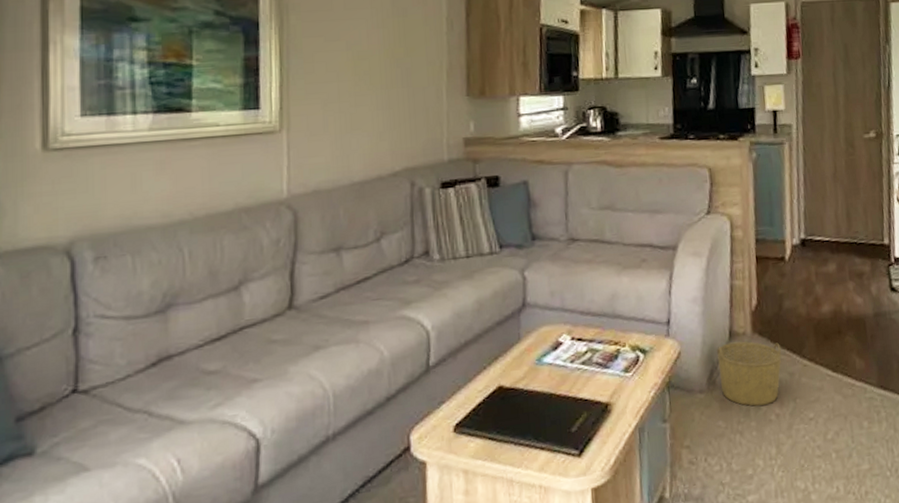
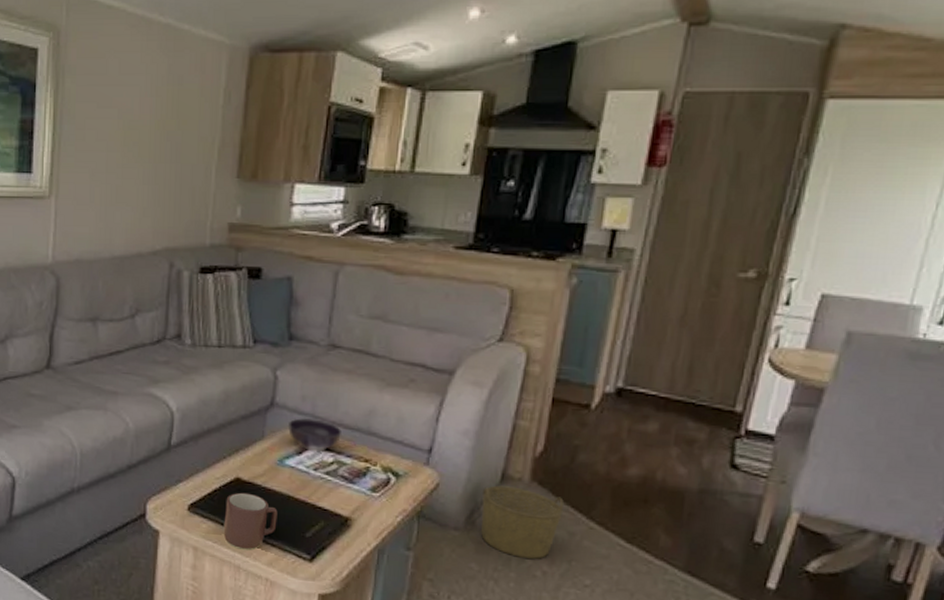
mug: none [491,399,543,462] -> present [223,492,278,551]
bowl: none [542,312,592,344] -> present [288,417,342,451]

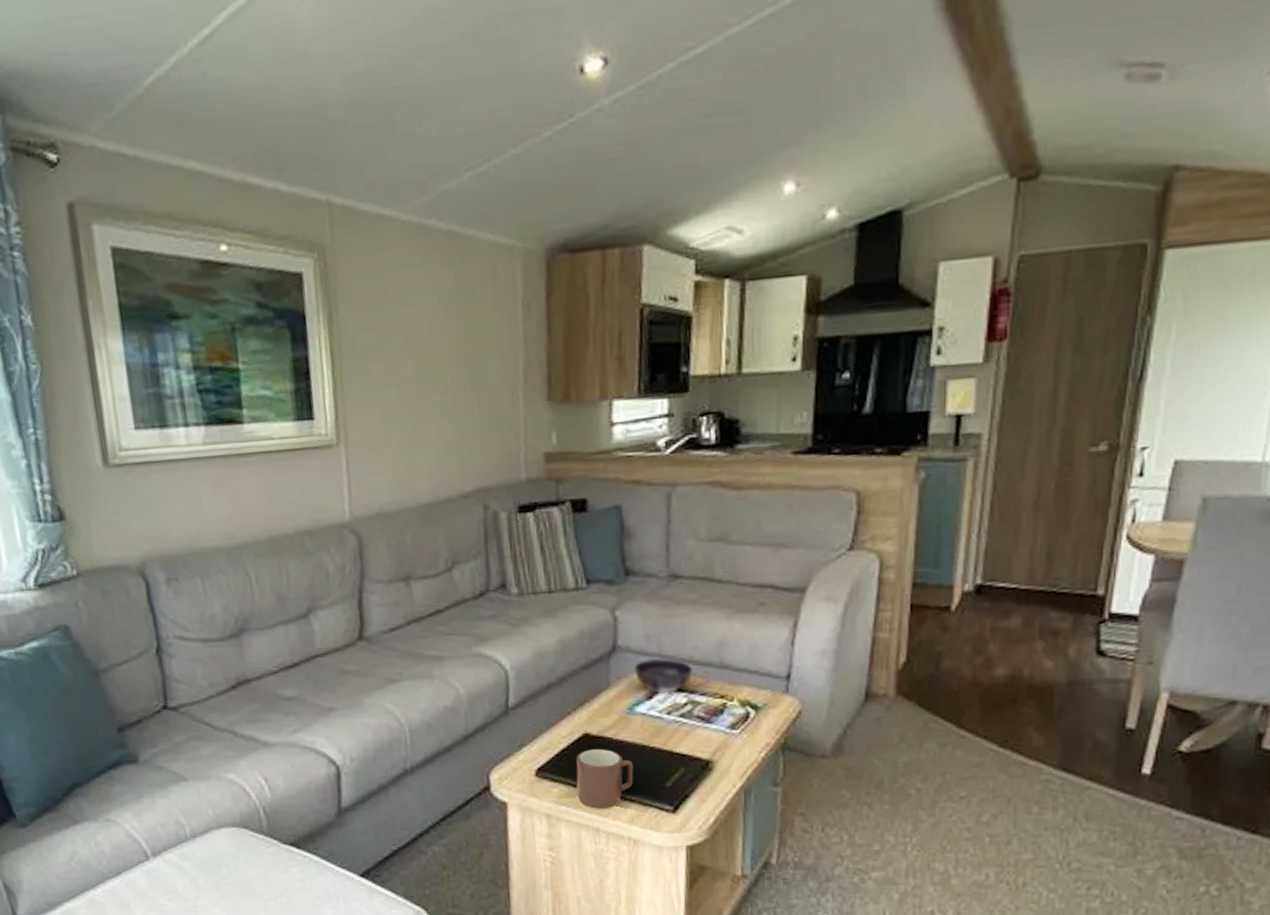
basket: present [481,485,564,560] -> none [848,704,932,779]

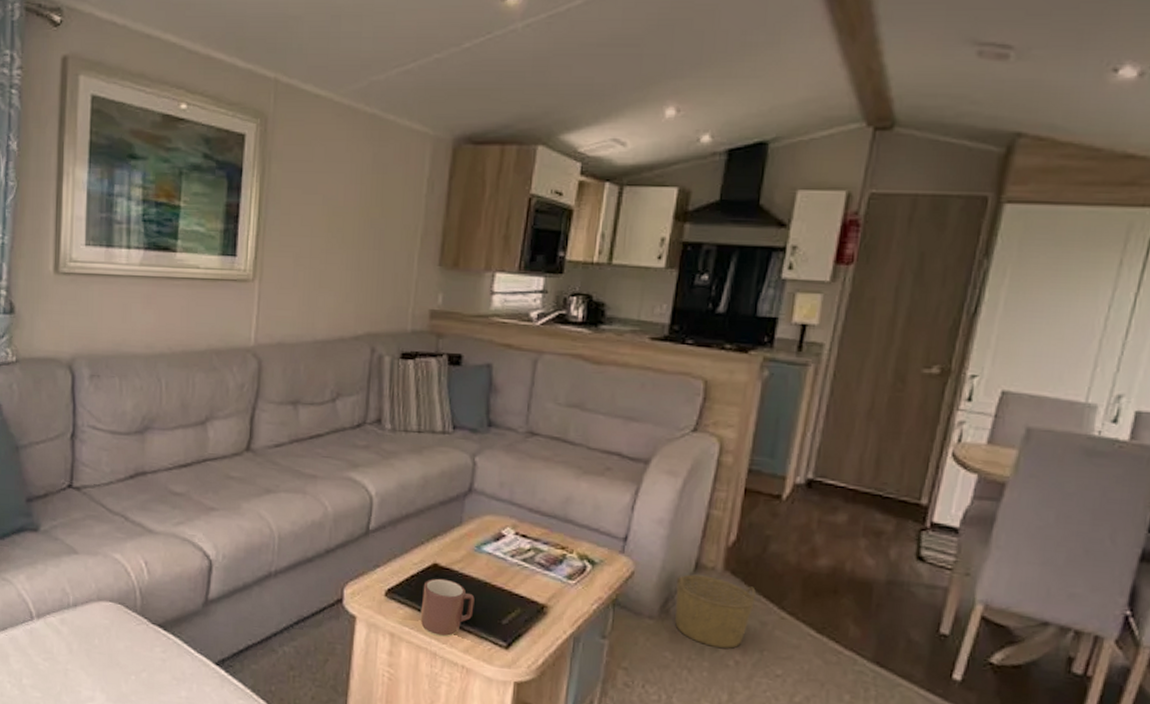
bowl: present [635,658,694,694] -> none [486,504,540,538]
basket: none [848,704,932,779] -> present [675,574,756,649]

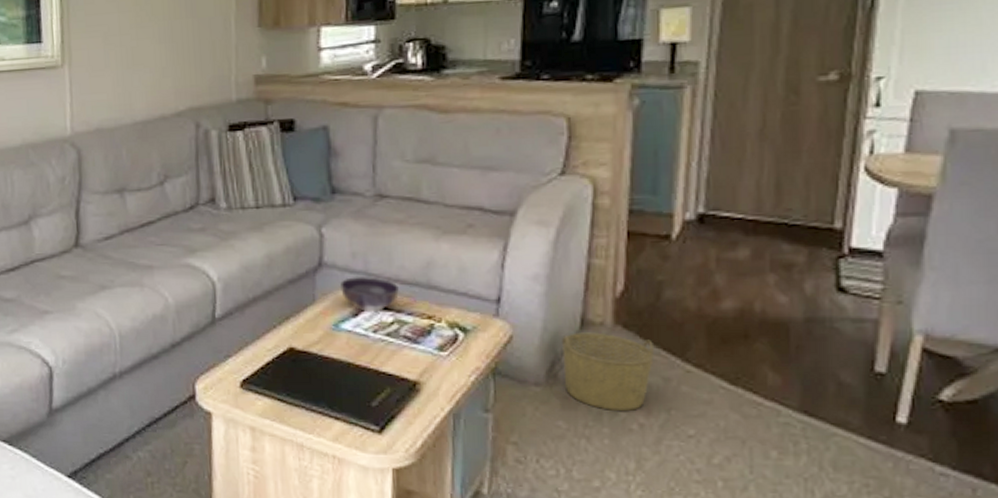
mug: present [420,578,475,638] -> none [280,363,339,427]
bowl: none [486,504,540,538] -> present [340,276,400,311]

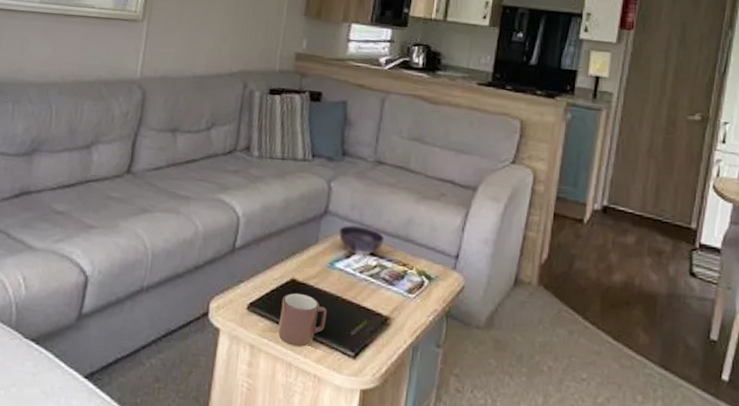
mug: none [280,363,339,427] -> present [278,292,327,349]
basket: present [562,332,654,412] -> none [498,288,564,356]

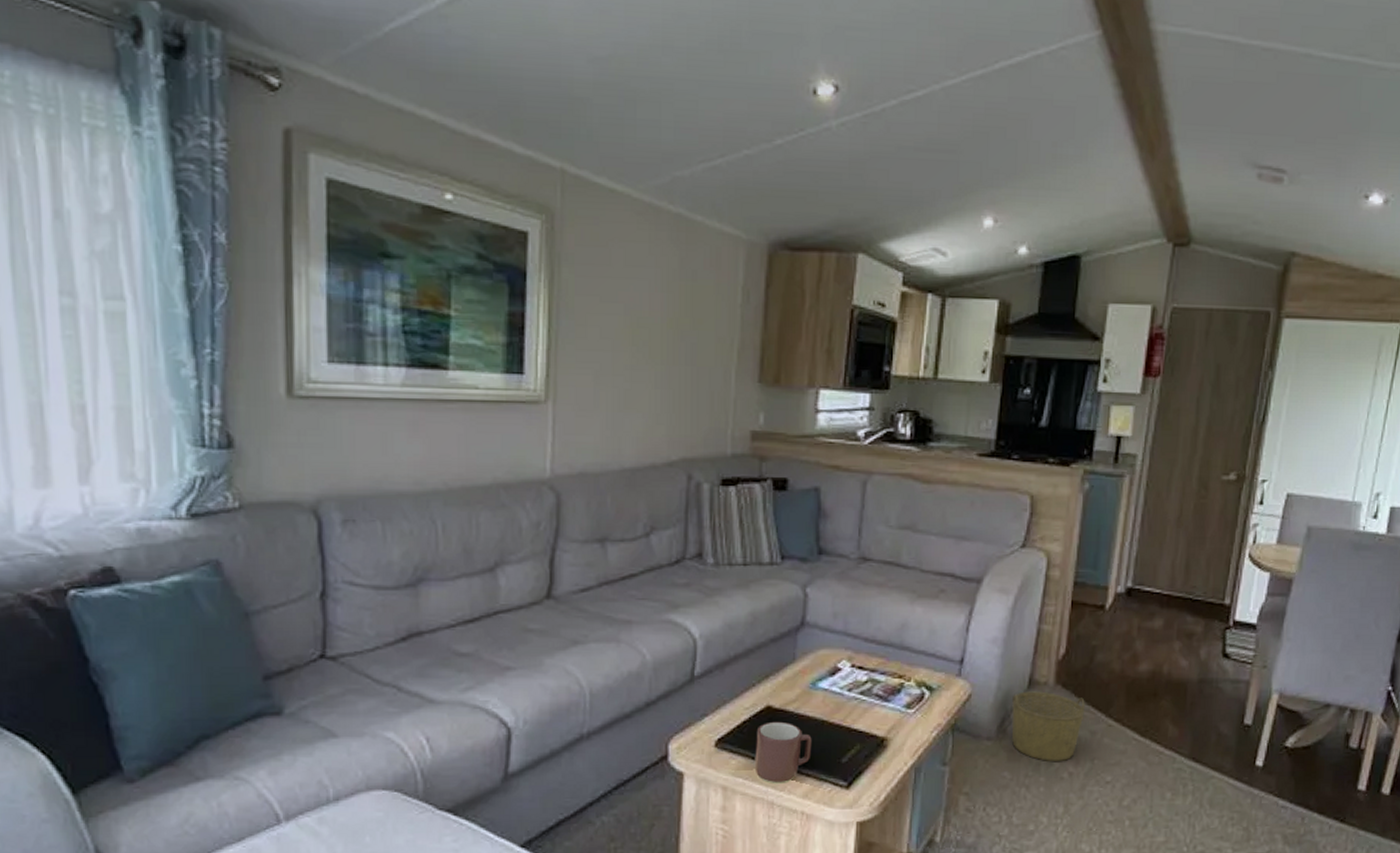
bowl: present [339,224,385,256] -> none [820,635,876,670]
basket: none [498,288,564,356] -> present [1011,691,1085,762]

